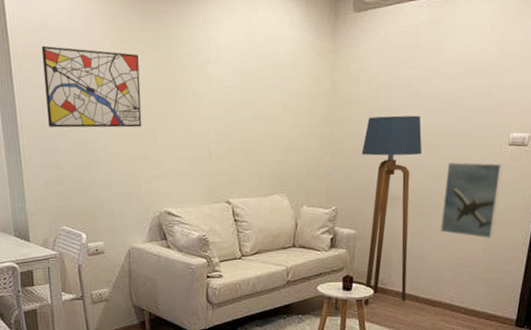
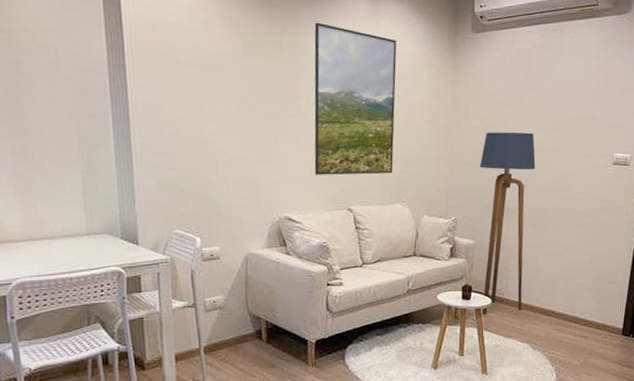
wall art: present [41,45,142,128] -> none [159,43,263,131]
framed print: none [190,13,274,169] -> present [314,22,397,175]
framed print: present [440,162,503,238] -> none [552,178,609,251]

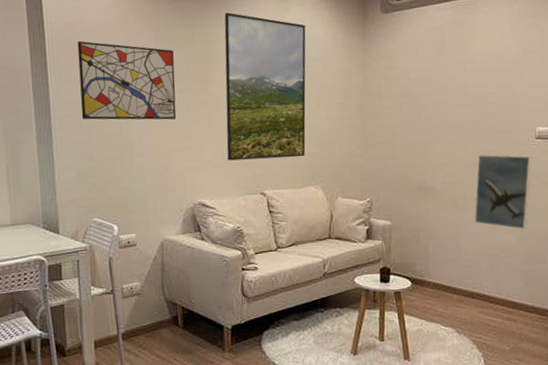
wall art: none [159,43,263,131] -> present [77,41,177,120]
floor lamp: present [479,132,536,315] -> none [393,109,453,298]
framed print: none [552,178,609,251] -> present [474,154,532,229]

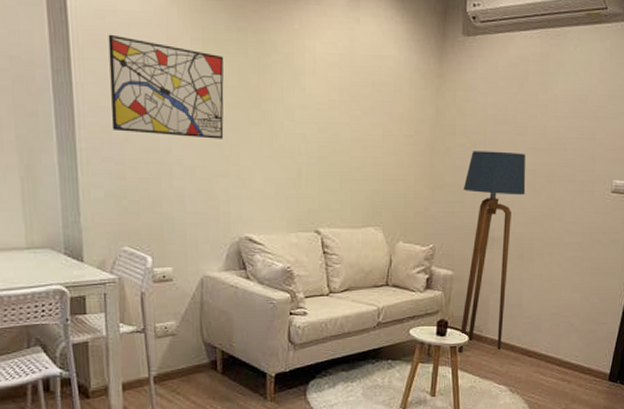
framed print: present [224,12,306,161] -> none [280,16,377,194]
floor lamp: none [393,109,453,298] -> present [458,151,526,353]
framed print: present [474,154,532,229] -> none [539,206,605,288]

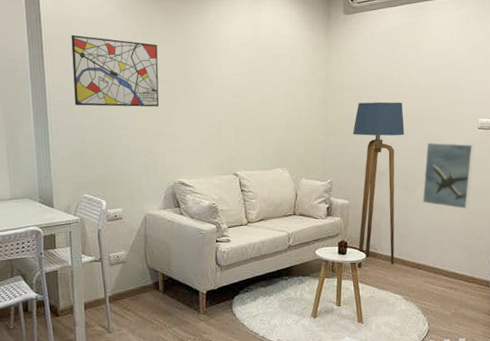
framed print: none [539,206,605,288] -> present [422,142,474,209]

